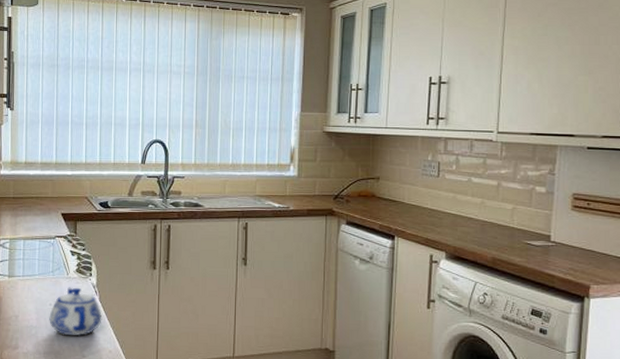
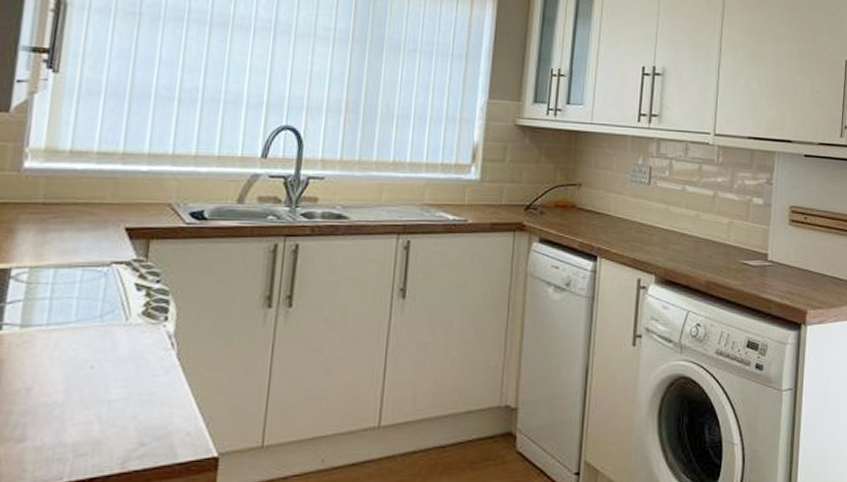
teapot: present [49,287,102,336] -> none [86,338,180,414]

